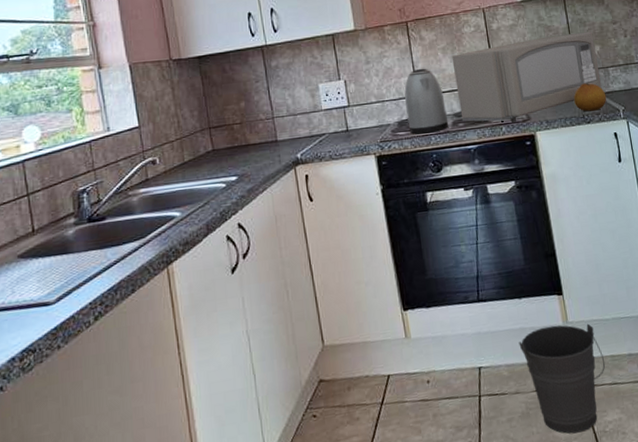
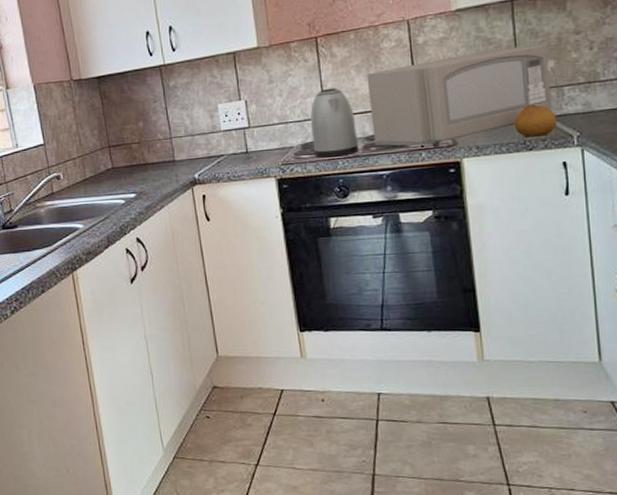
bucket: present [518,323,606,434] -> none [424,361,525,469]

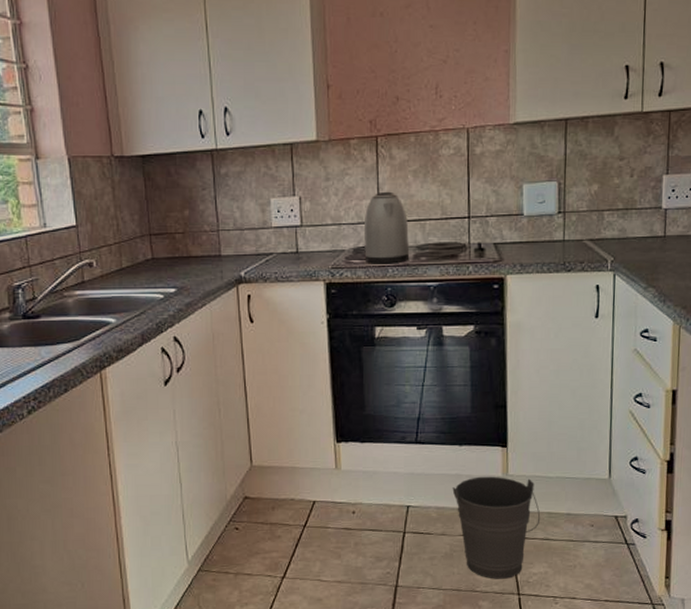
microwave: present [366,43,552,149] -> none [423,166,593,263]
bucket: none [424,361,525,469] -> present [452,476,541,579]
fruit: present [514,104,557,137] -> none [557,226,595,258]

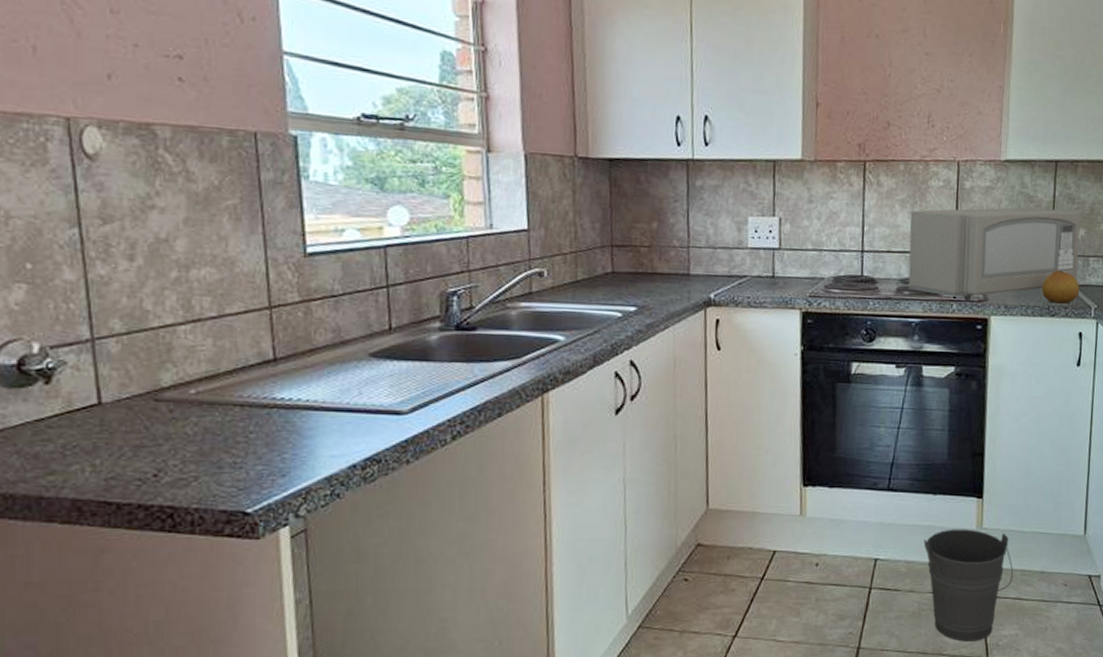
kettle: present [363,191,410,264] -> none [845,219,893,296]
microwave: none [423,166,593,263] -> present [908,207,1081,302]
fruit: none [557,226,595,258] -> present [1042,270,1080,304]

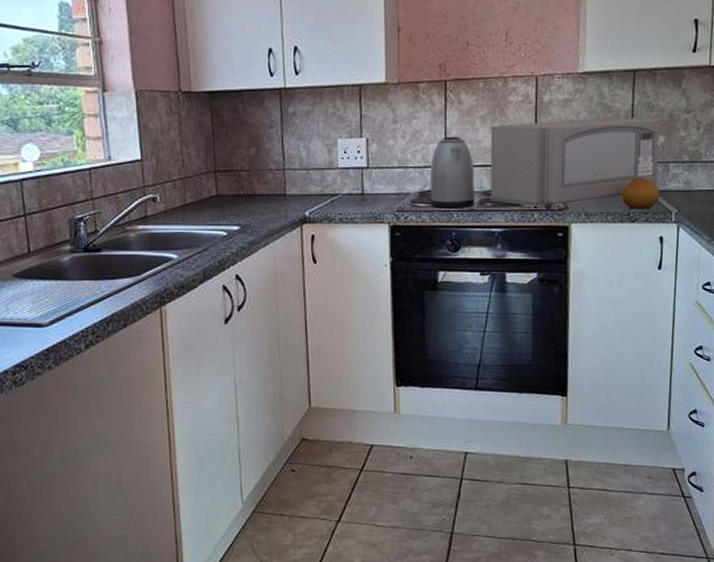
kettle: none [845,219,893,296] -> present [429,136,475,209]
bucket: present [923,529,1014,642] -> none [511,425,599,529]

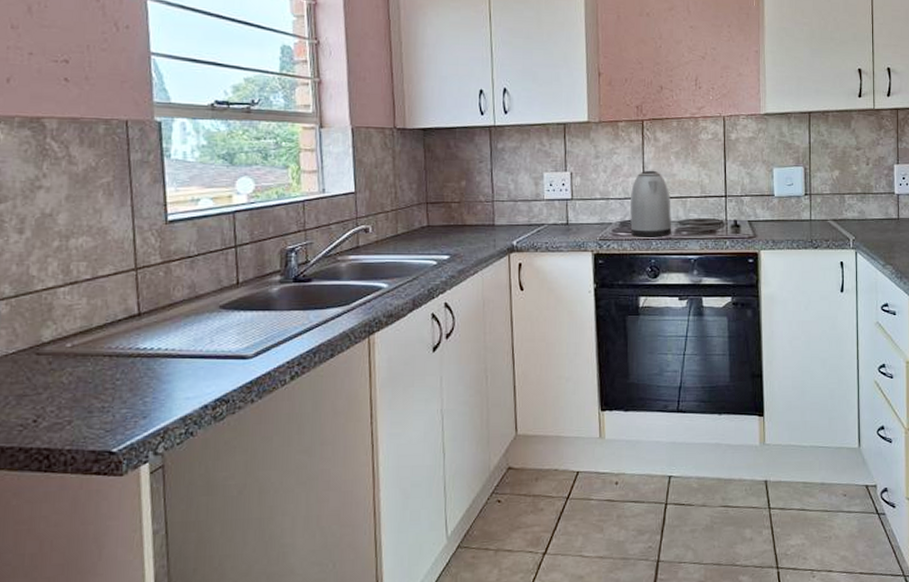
microwave: present [490,117,660,211] -> none [684,153,835,239]
fruit: present [622,177,660,209] -> none [804,207,838,237]

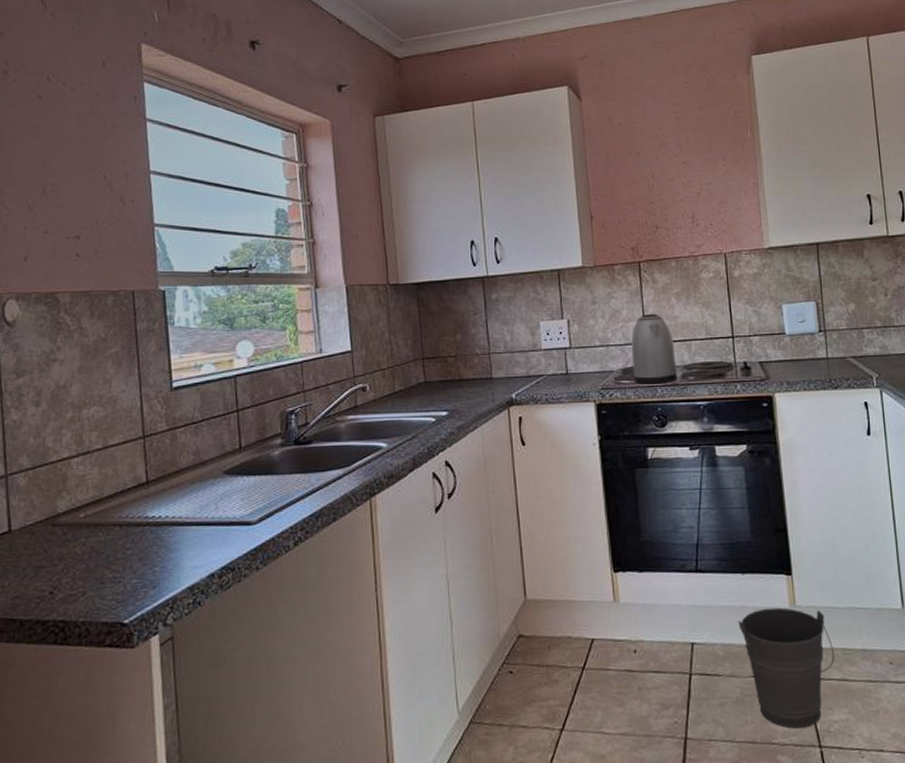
bucket: none [712,445,797,552] -> present [738,607,835,729]

